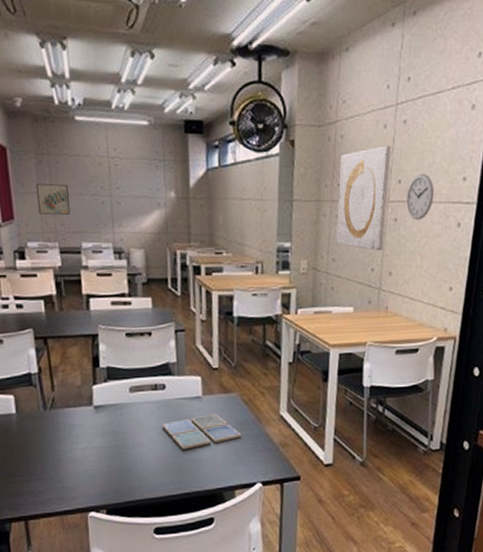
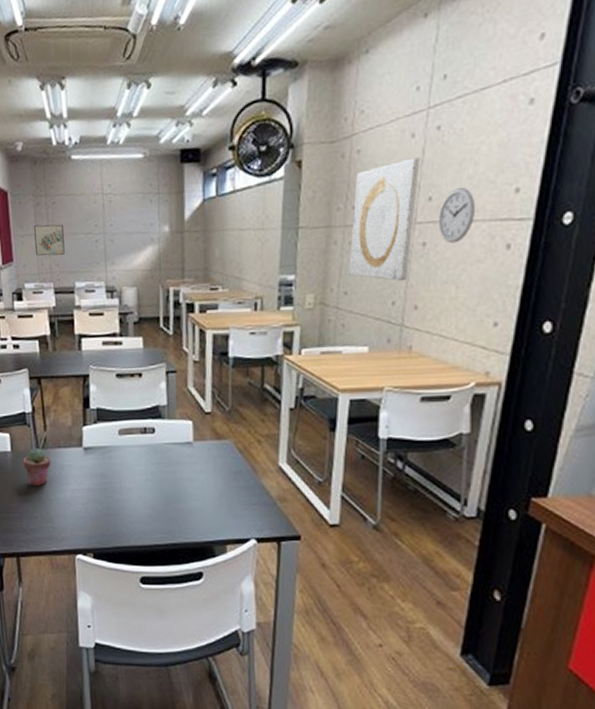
potted succulent: none [30,409,60,447] -> present [23,448,51,486]
drink coaster: present [161,414,242,450] -> none [150,461,236,498]

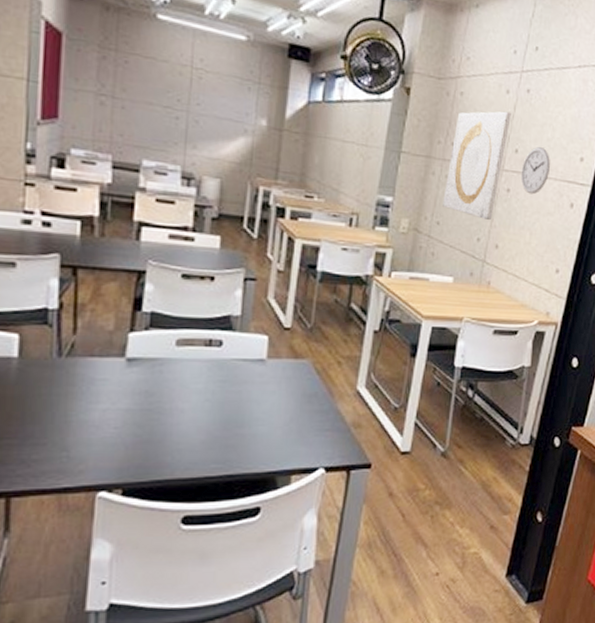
potted succulent: present [23,448,51,486] -> none [35,355,77,404]
wall art: present [33,224,65,256] -> none [91,82,135,124]

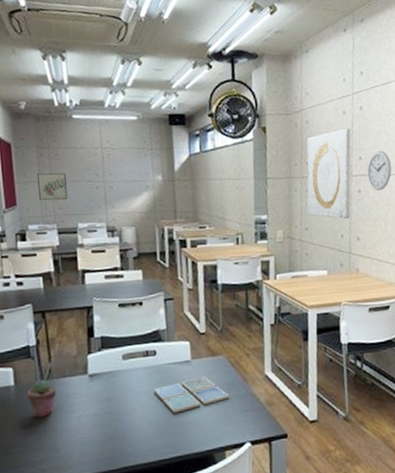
potted succulent: none [35,355,77,404] -> present [27,380,56,418]
wall art: none [91,82,135,124] -> present [36,173,68,201]
drink coaster: none [211,382,309,422] -> present [153,376,230,413]

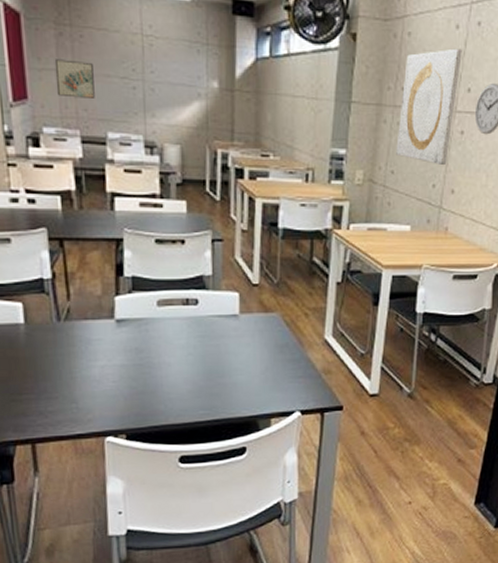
potted succulent: present [27,380,56,418] -> none [40,320,76,363]
drink coaster: present [153,376,230,413] -> none [192,335,282,372]

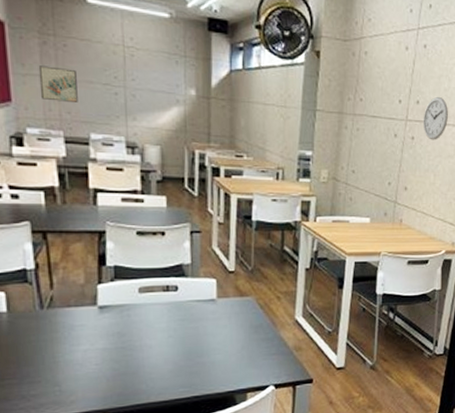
wall art: present [396,48,462,166] -> none [356,66,411,166]

